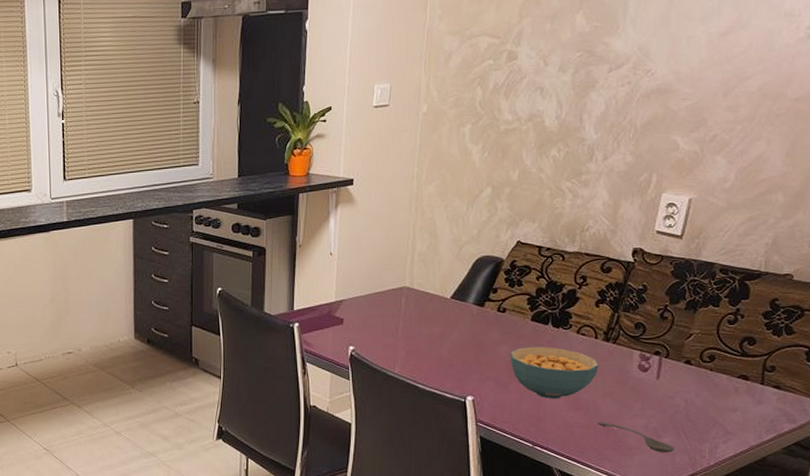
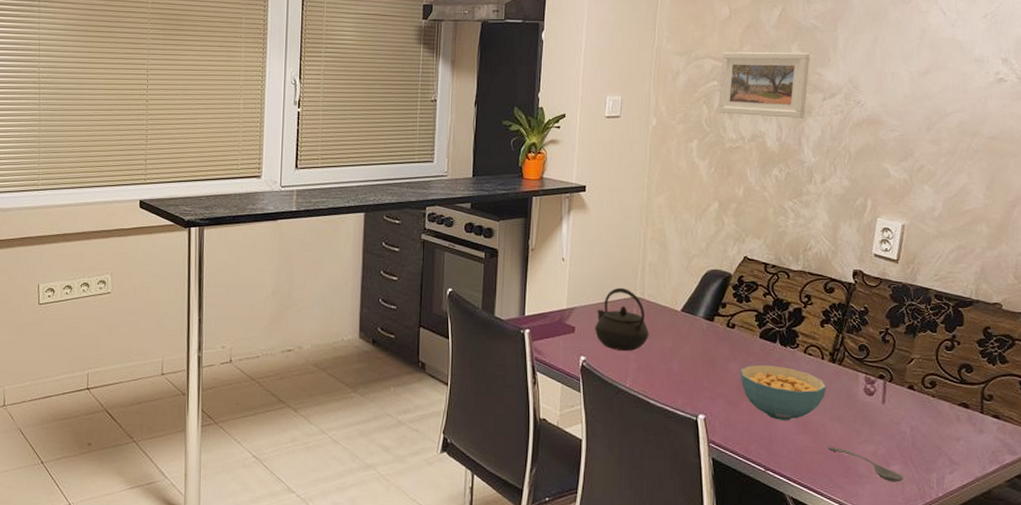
kettle: none [364,278,418,339] -> present [595,287,649,351]
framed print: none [492,20,597,95] -> present [717,52,810,118]

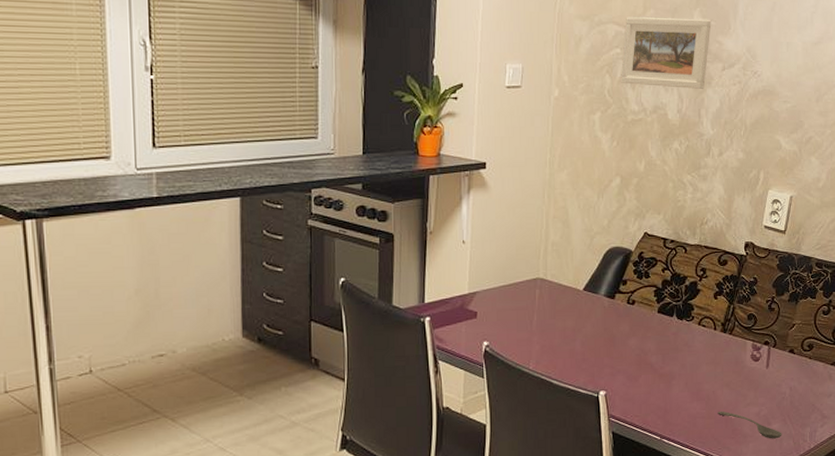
kettle: present [595,287,649,351] -> none [498,269,552,333]
cereal bowl: present [740,365,827,420] -> none [639,339,718,391]

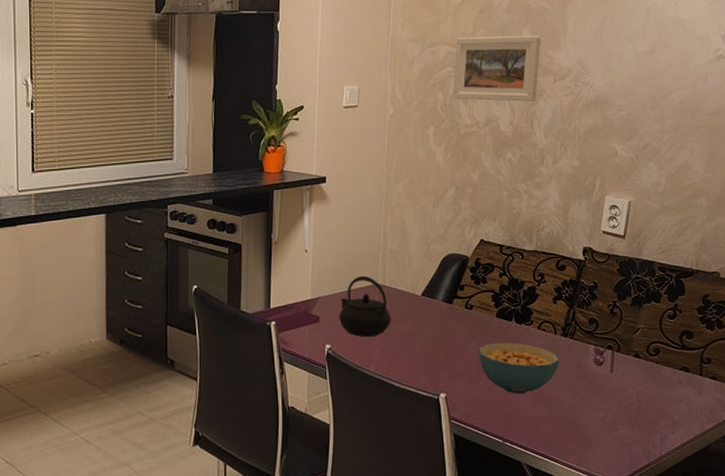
kettle: none [498,269,552,333] -> present [339,275,392,337]
cereal bowl: none [639,339,718,391] -> present [478,343,559,394]
soupspoon: present [718,411,782,439] -> none [561,415,630,445]

